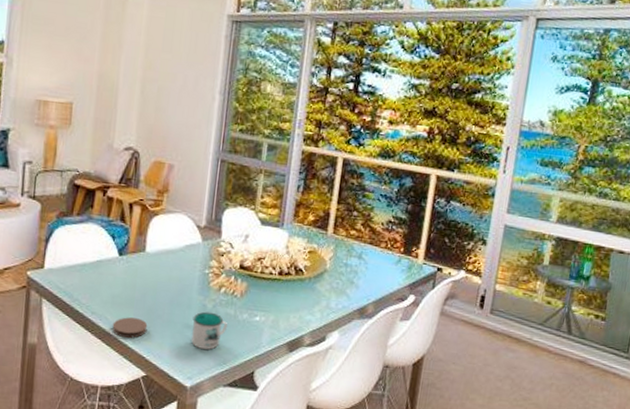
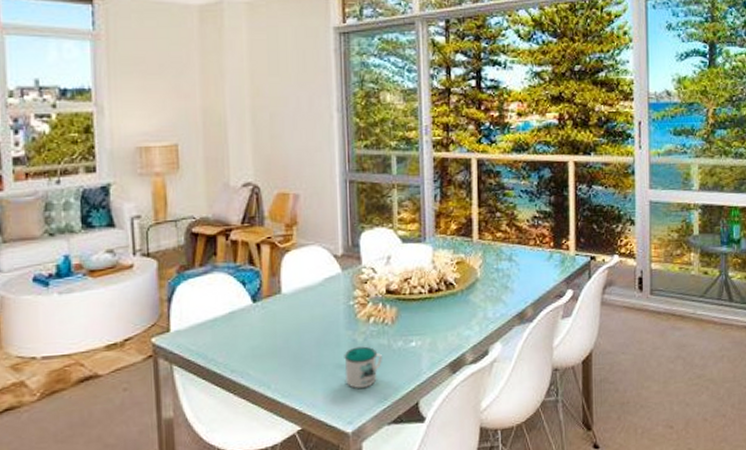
coaster: present [112,317,148,338] -> none [256,367,296,392]

